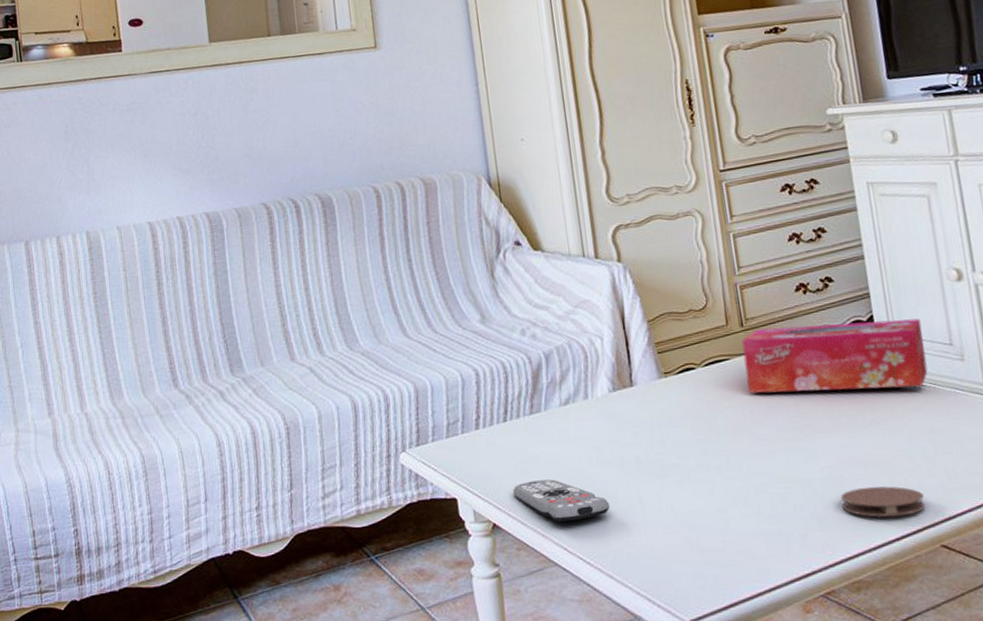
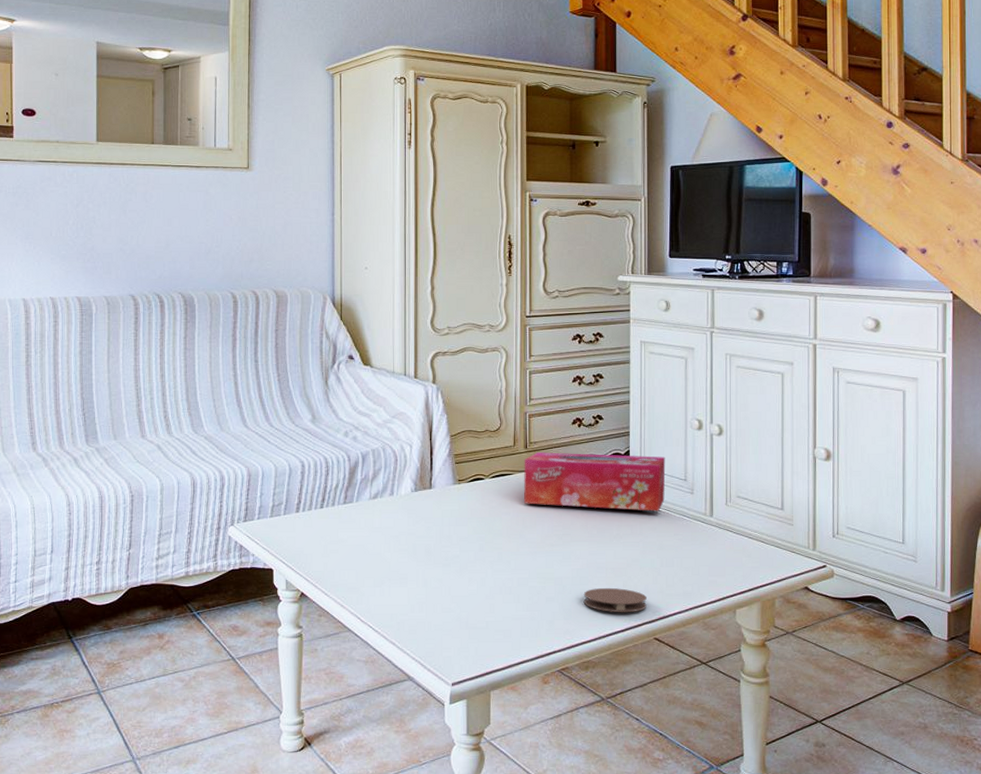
remote control: present [513,479,610,522] -> none [321,560,400,595]

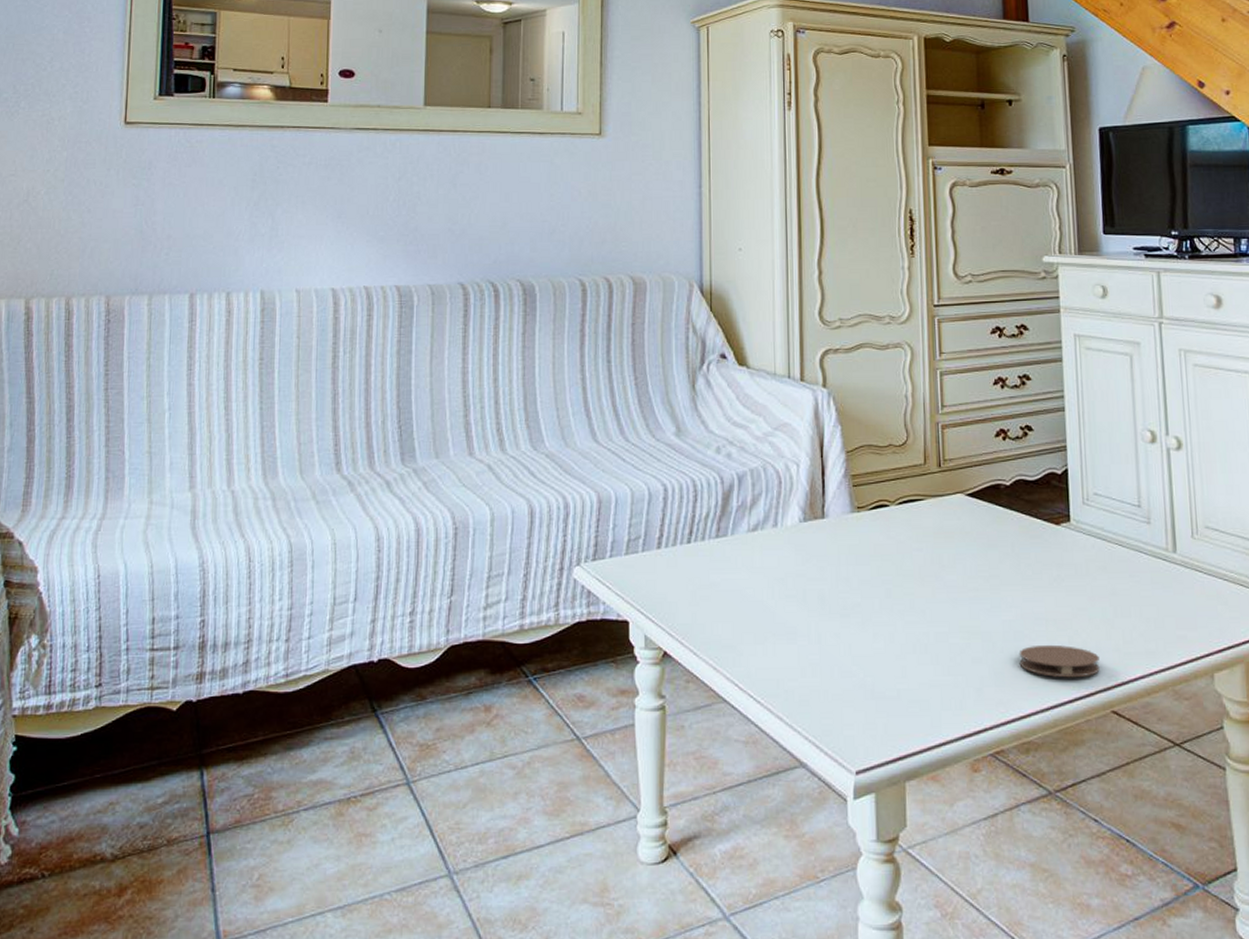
tissue box: present [524,452,666,511] -> none [937,472,1115,546]

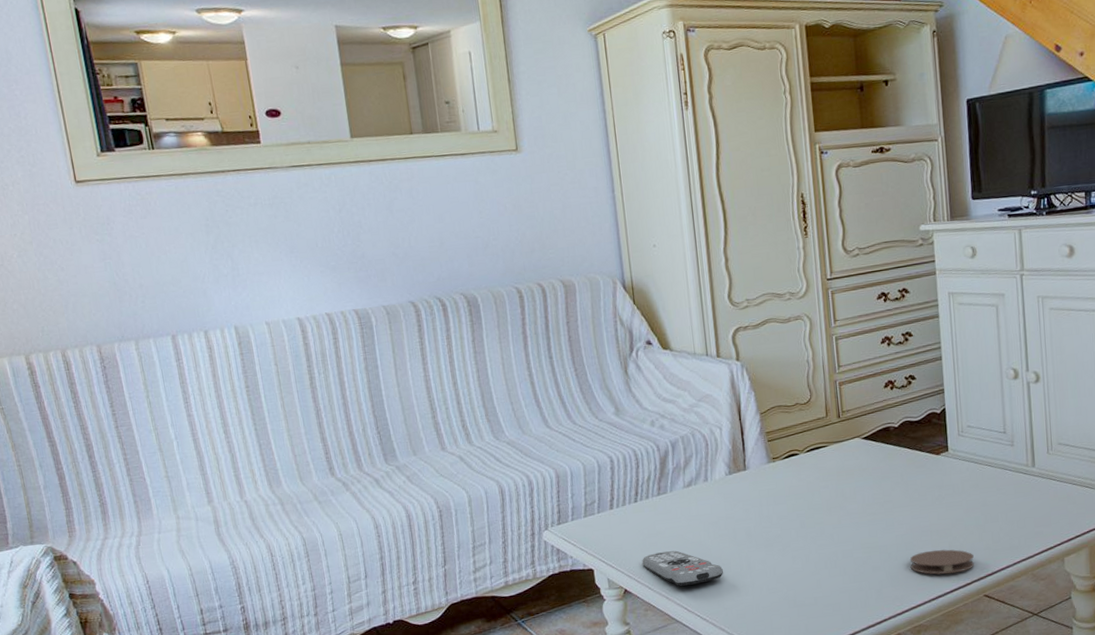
remote control: none [689,609,788,655] -> present [642,550,724,586]

